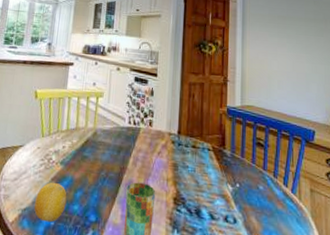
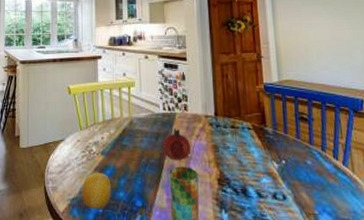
fruit: none [123,143,152,177] -> present [162,128,191,161]

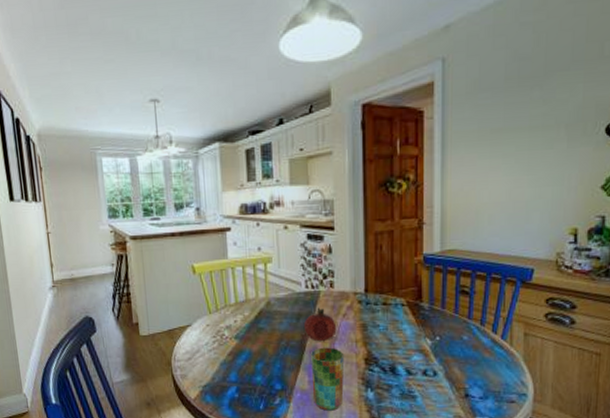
fruit: present [81,172,112,210] -> none [213,357,248,395]

